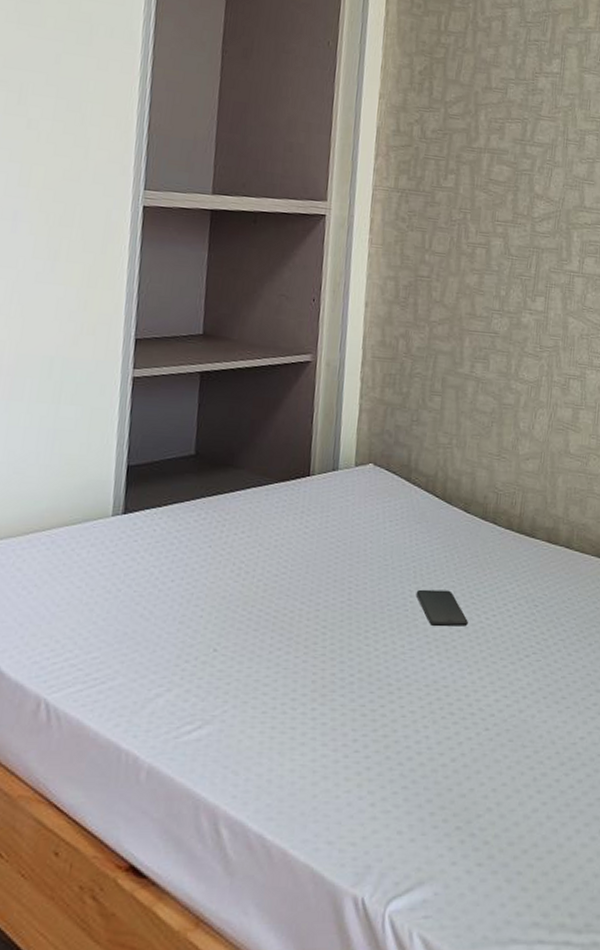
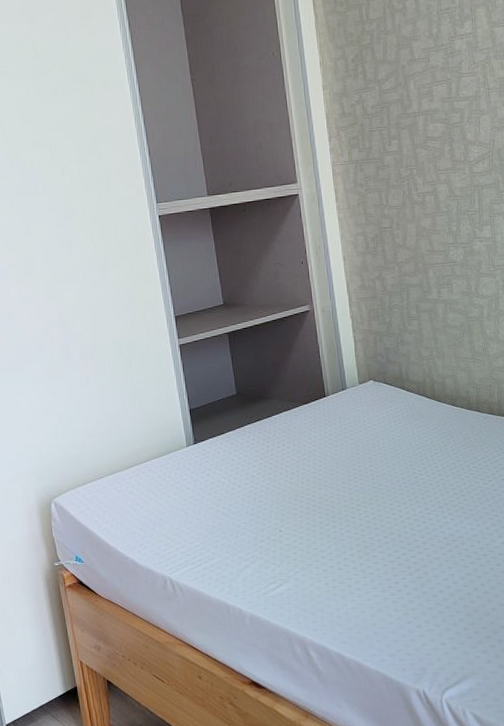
smartphone: present [416,589,468,627] -> none [424,466,470,495]

